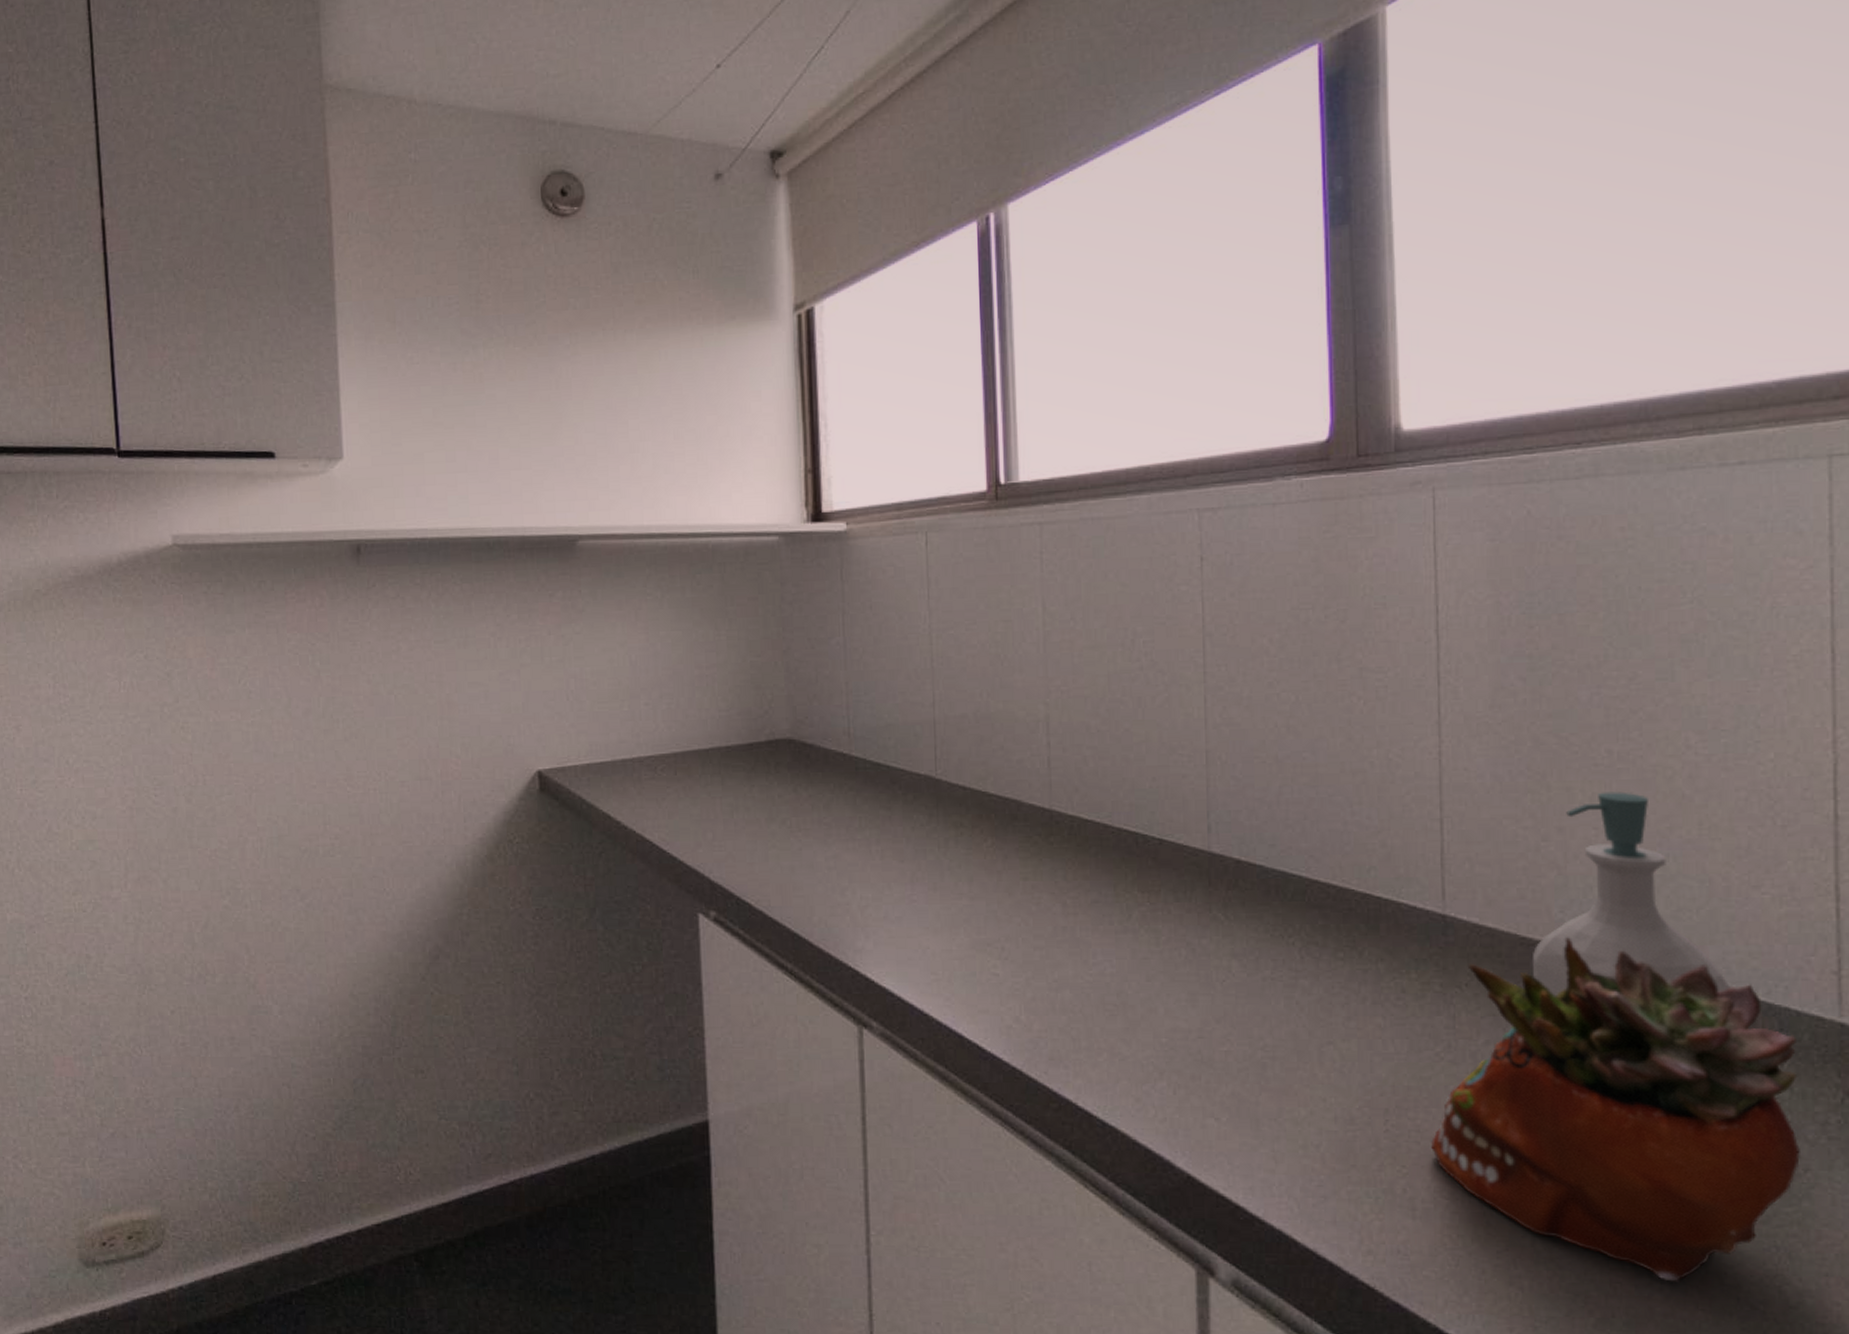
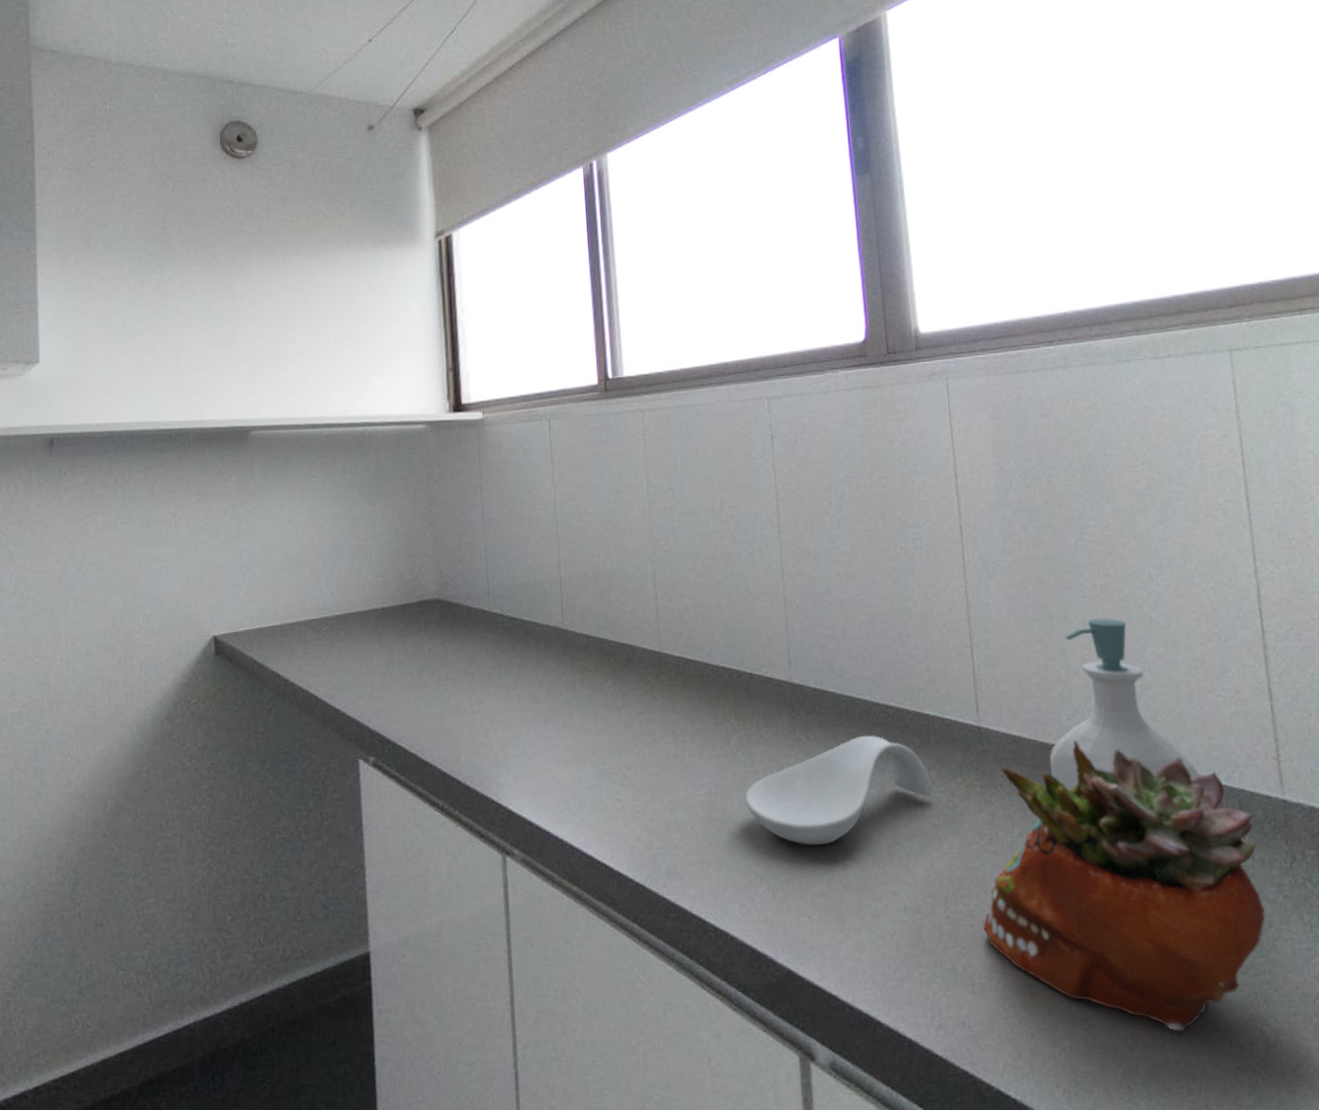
spoon rest: none [1145,917,1379,1040] -> present [744,735,933,846]

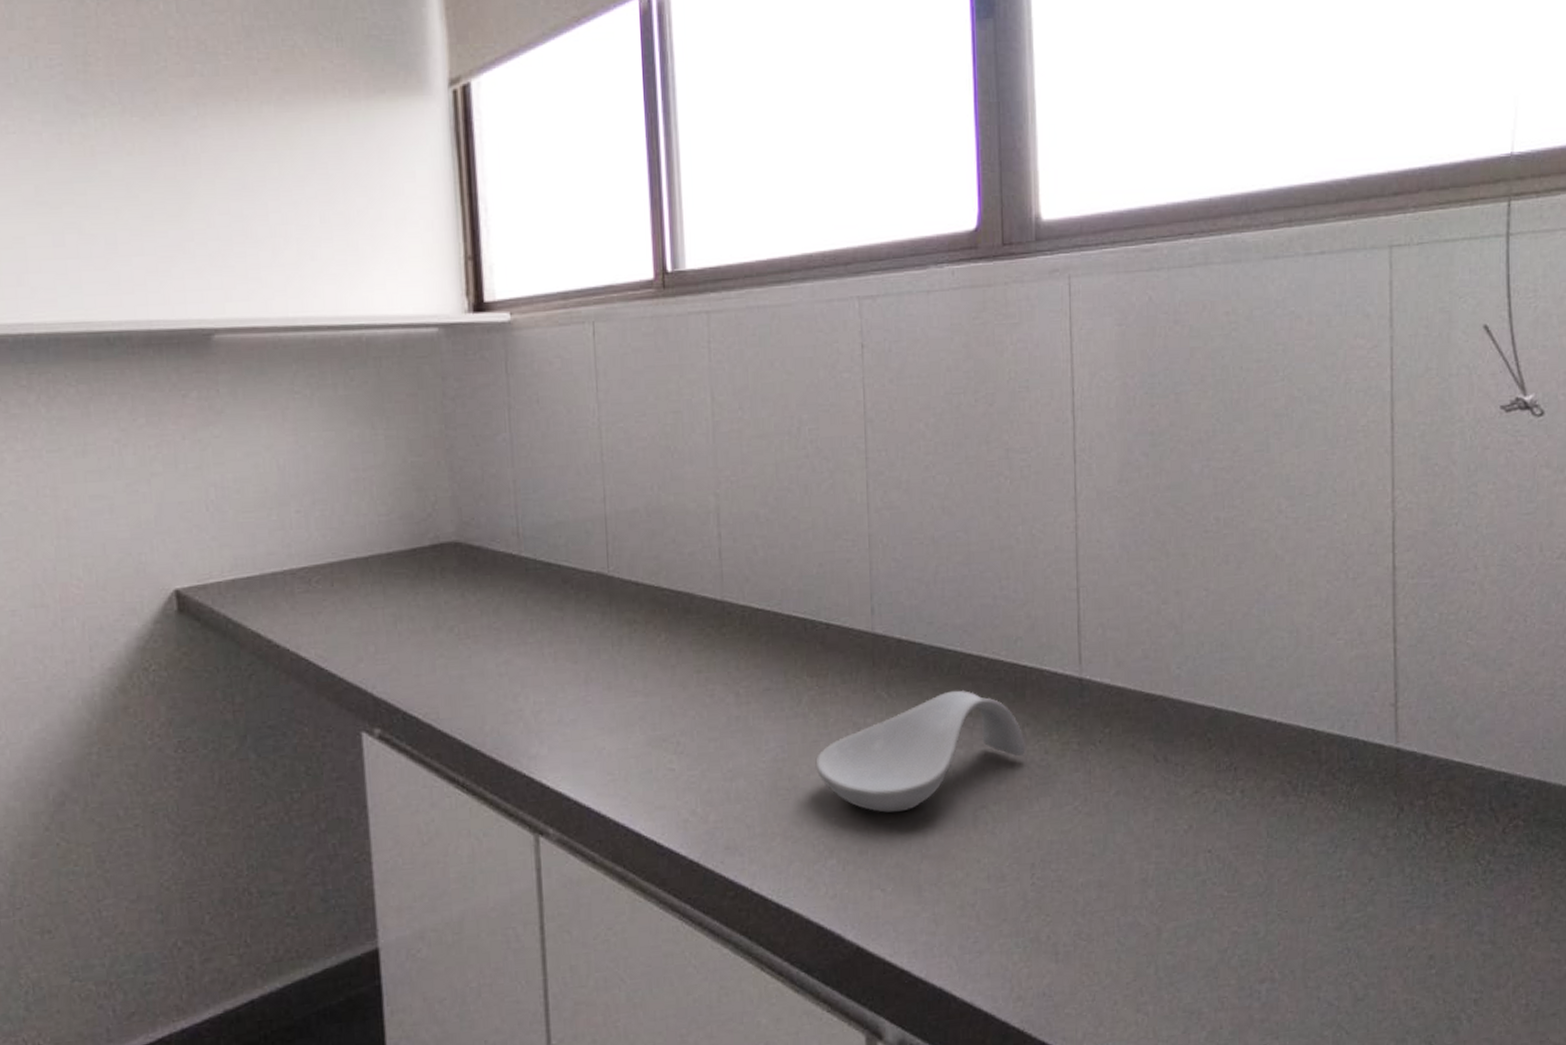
succulent planter: present [983,740,1265,1032] -> none [1071,691,1366,991]
soap bottle: present [1049,618,1200,792] -> none [1154,555,1313,747]

